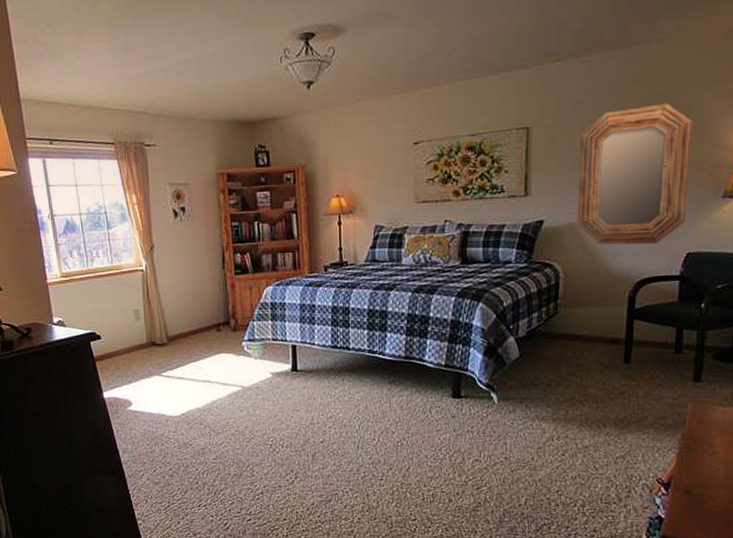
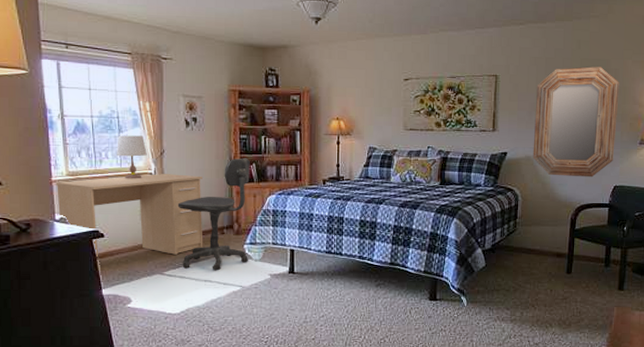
desk: none [51,269,200,361] -> present [55,174,203,259]
table lamp: none [106,230,137,278] -> present [117,135,147,179]
office chair: none [171,247,247,371] -> present [177,158,250,271]

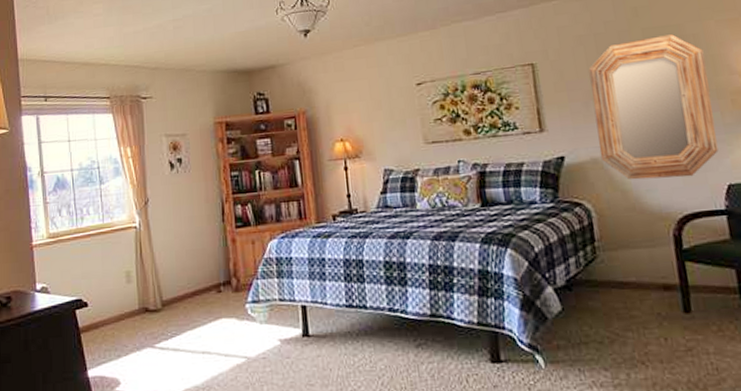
desk: present [55,174,203,259] -> none [36,224,198,333]
table lamp: present [117,135,147,179] -> none [98,185,131,236]
office chair: present [177,158,250,271] -> none [166,198,252,340]

